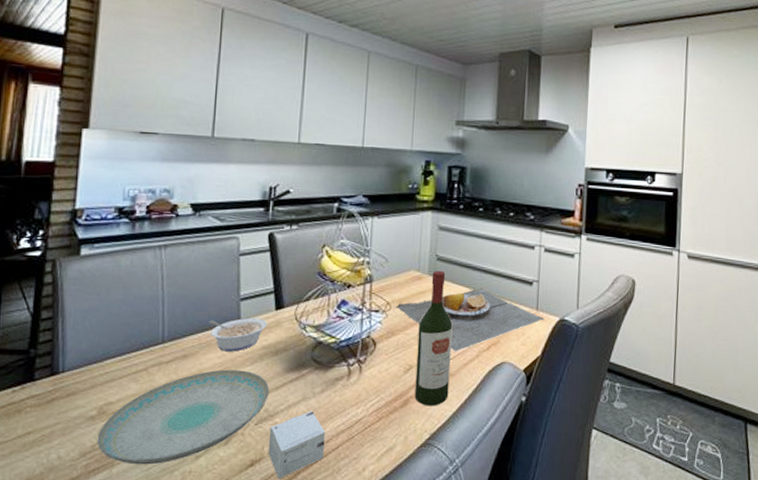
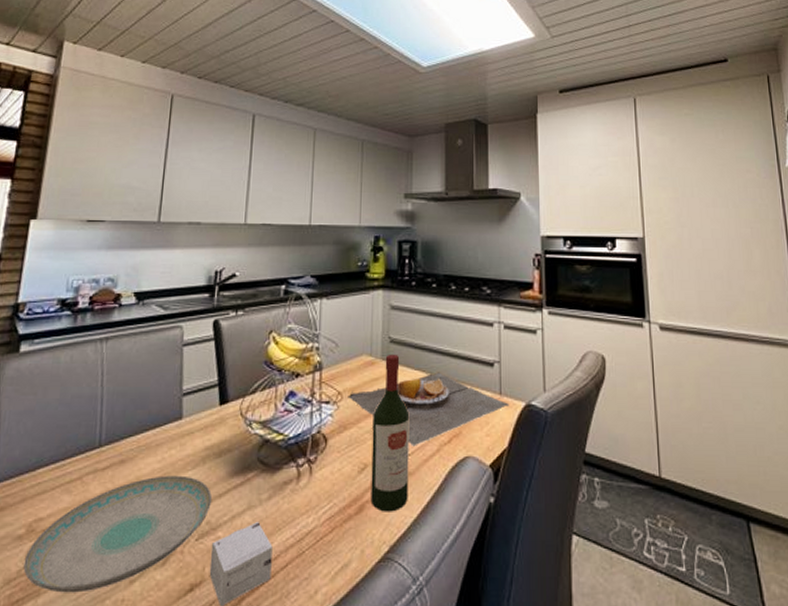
legume: present [209,317,267,352] -> none [149,415,211,454]

